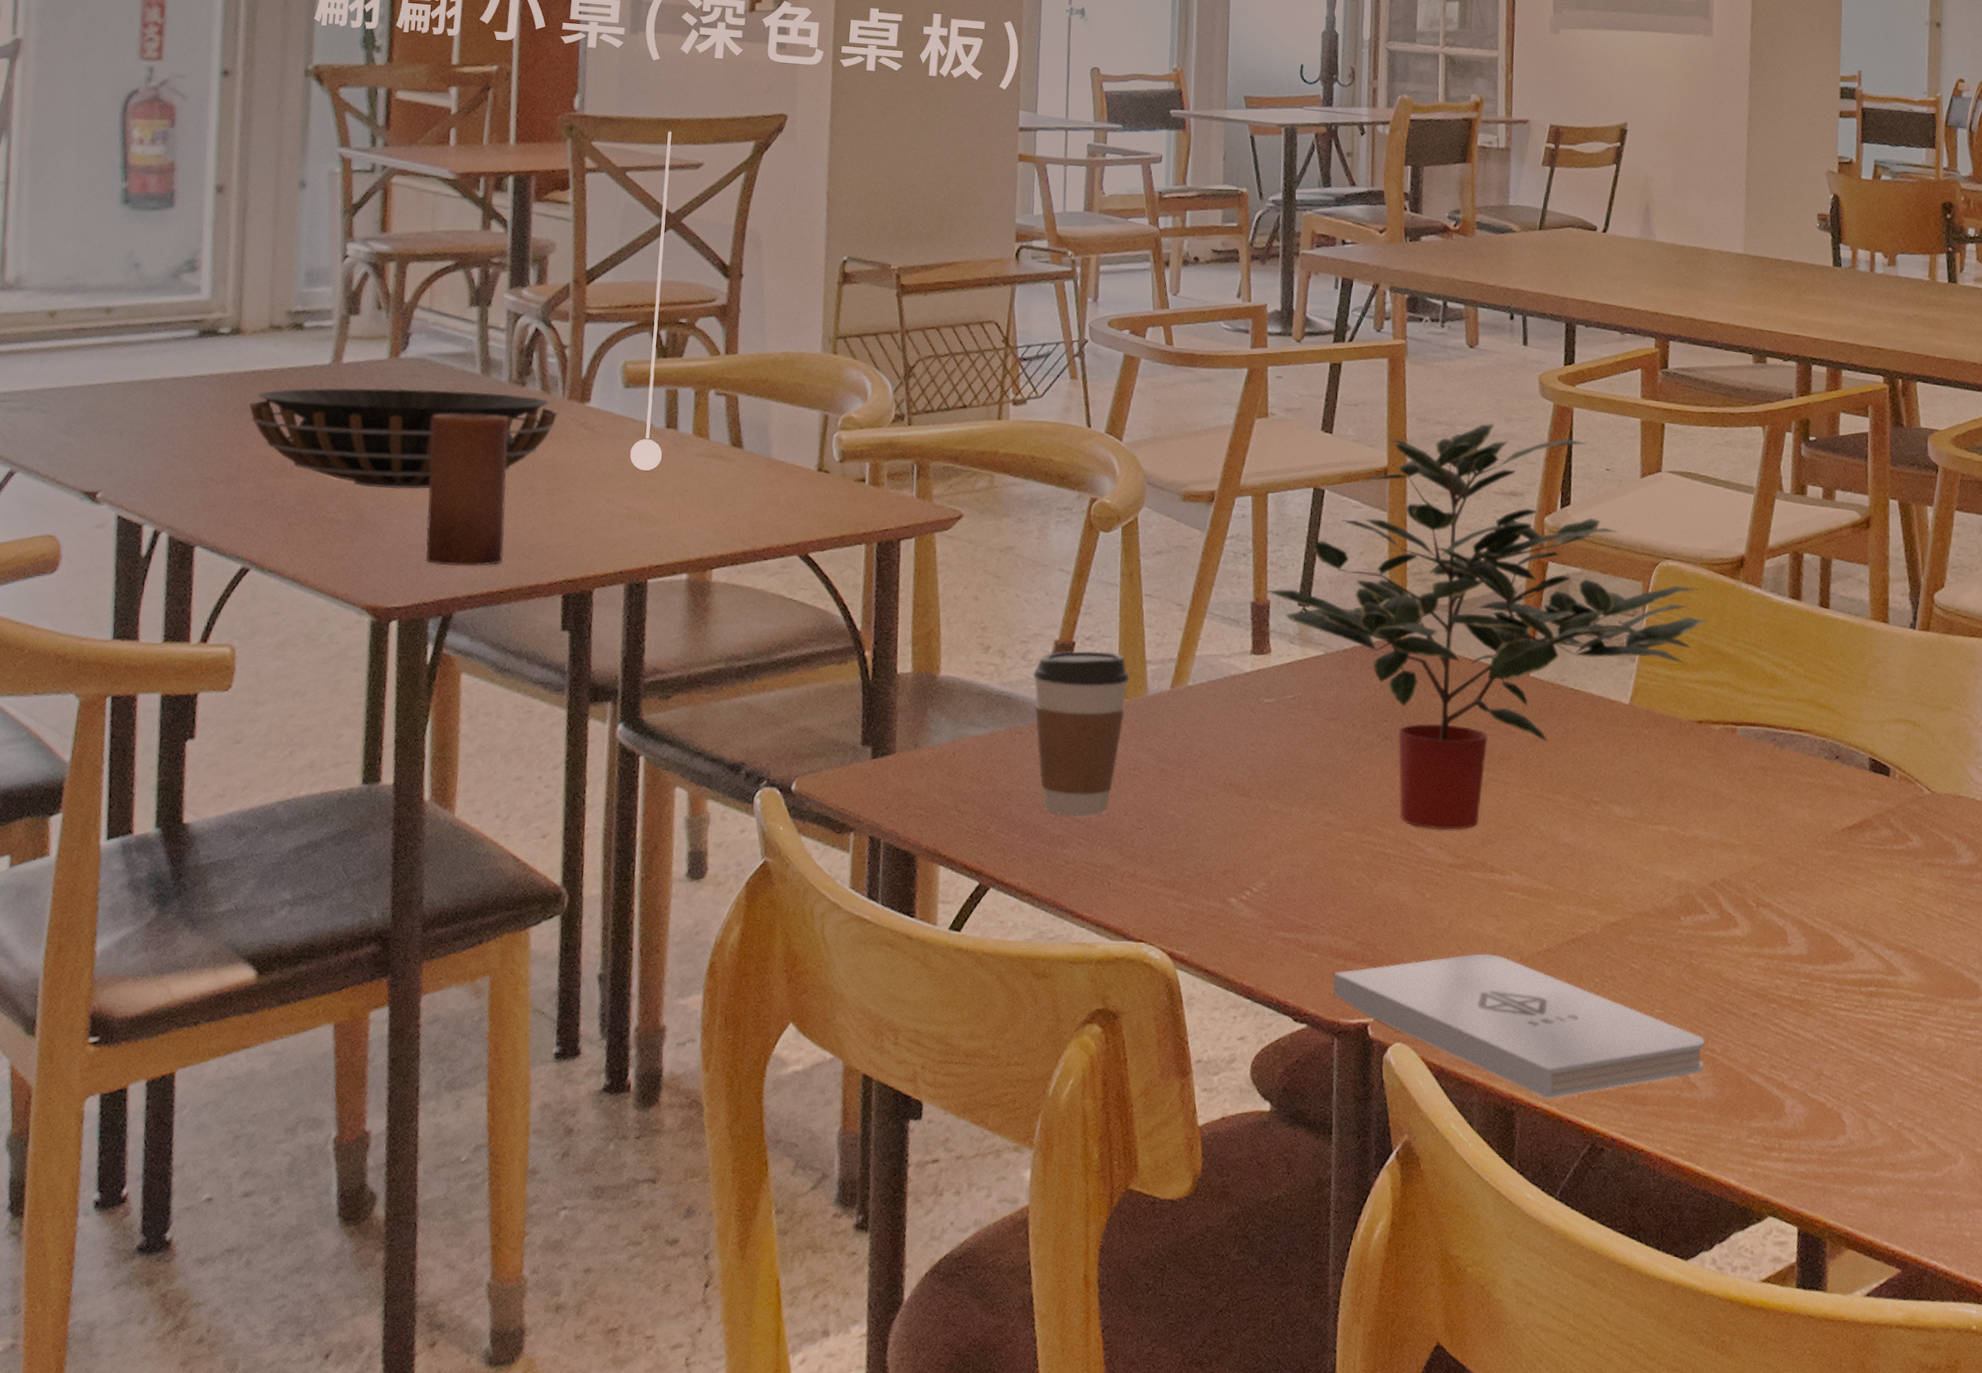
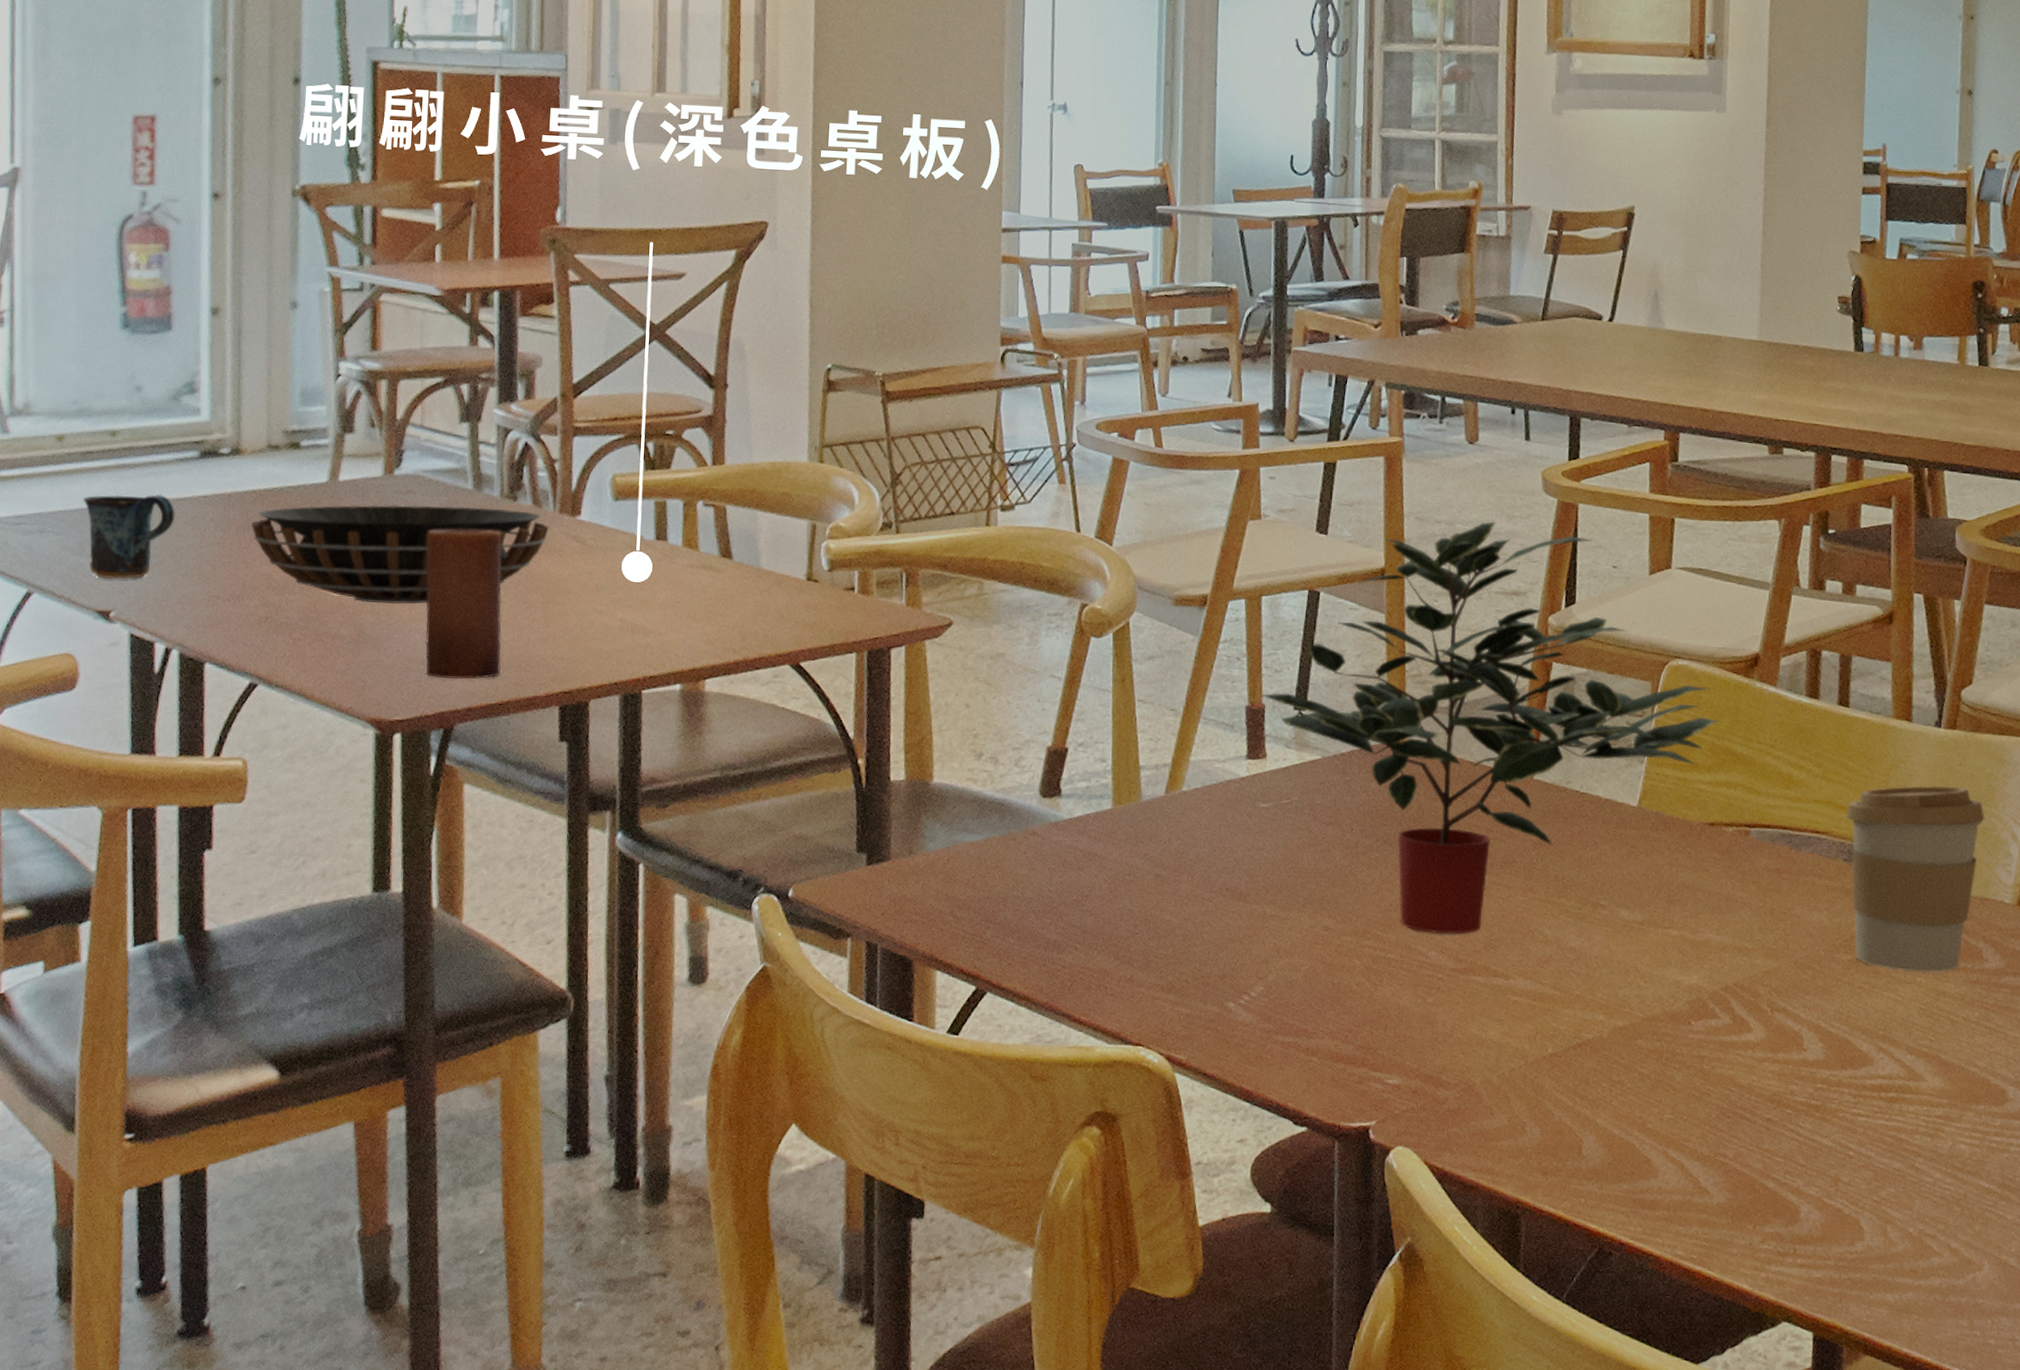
mug: none [73,373,170,460] -> present [83,494,175,580]
coffee cup: present [1033,650,1130,817] -> none [1026,756,1124,923]
notepad: present [1333,953,1705,1099] -> none [1333,1058,1717,1203]
coffee cup: none [1827,685,1957,869] -> present [1846,785,1985,973]

